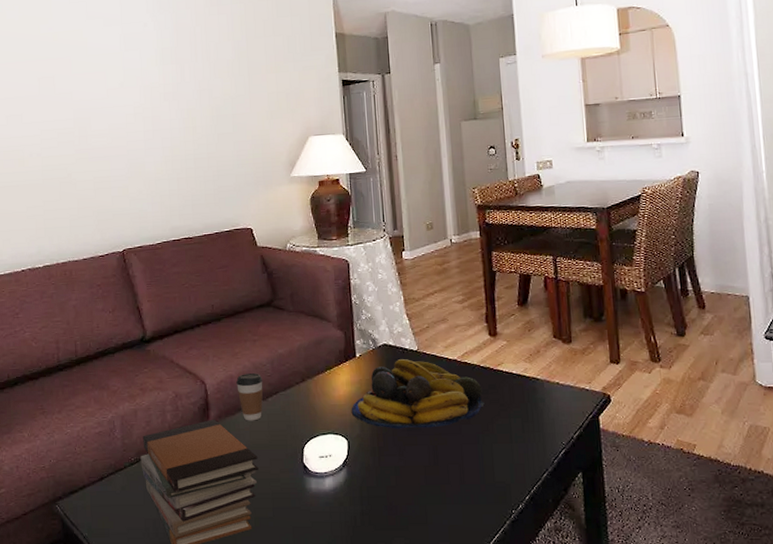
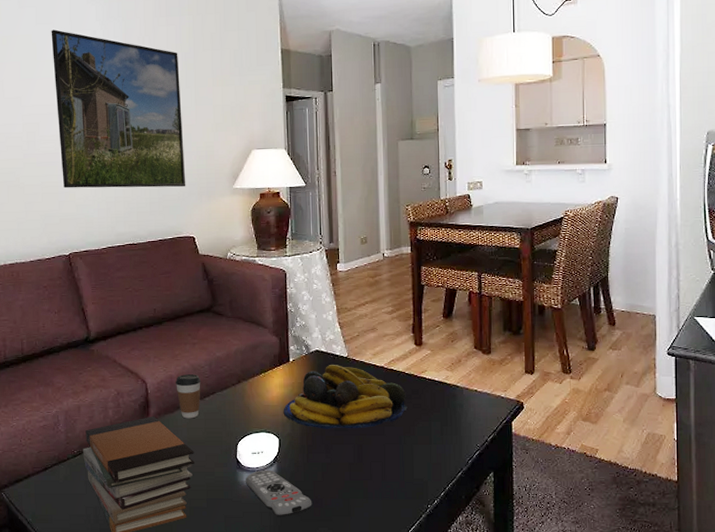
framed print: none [101,23,242,183] -> present [51,29,186,189]
remote control: none [313,474,387,527] -> present [246,470,312,517]

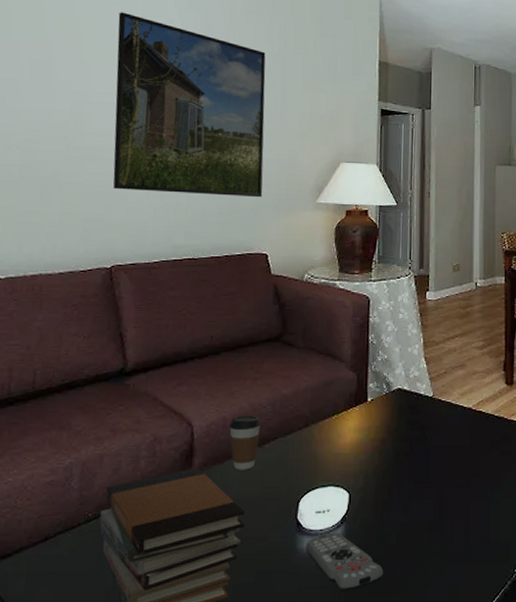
fruit bowl: present [283,365,408,429] -> none [356,406,496,481]

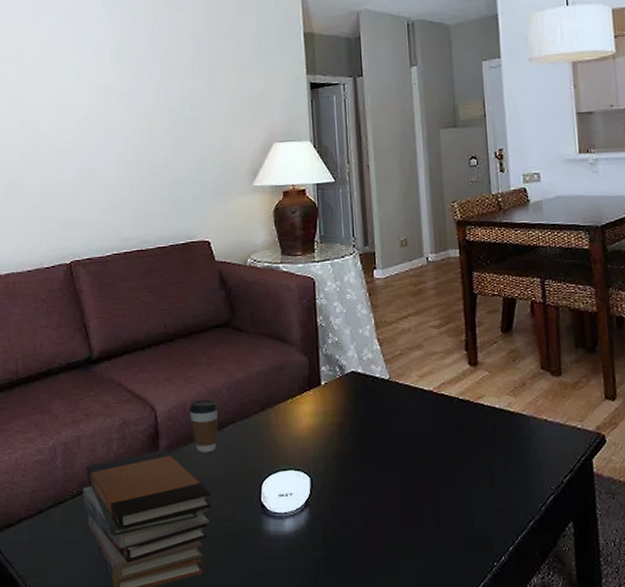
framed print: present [113,12,266,198] -> none [54,20,200,190]
remote control: present [306,532,384,592] -> none [272,515,353,575]

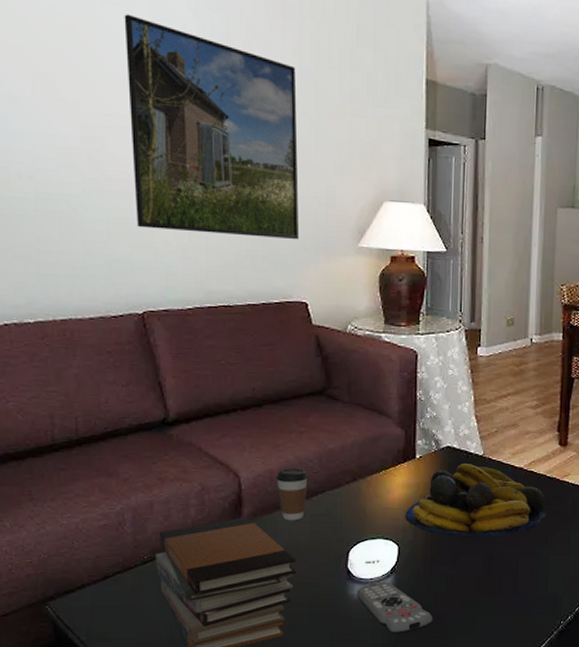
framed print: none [54,20,200,190] -> present [124,14,300,240]
remote control: none [272,515,353,575] -> present [357,581,433,635]
fruit bowl: none [314,389,463,467] -> present [405,464,546,537]

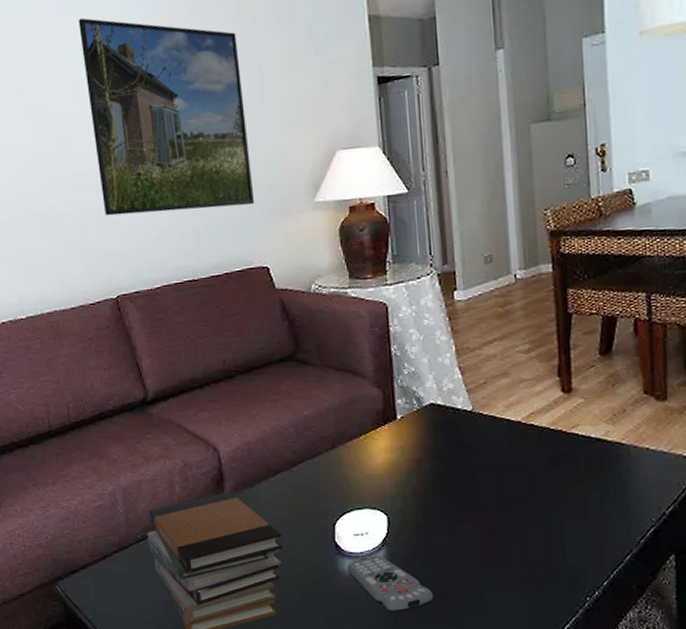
coffee cup: present [276,469,308,521] -> none [254,439,287,494]
fruit bowl: present [405,464,546,537] -> none [391,421,555,503]

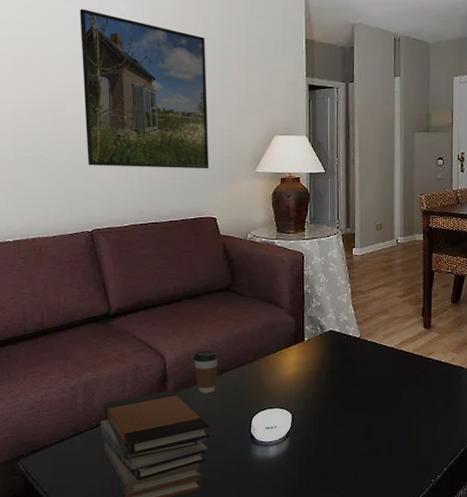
coffee cup: none [254,439,287,494] -> present [194,351,218,394]
remote control: present [347,555,434,614] -> none [259,444,322,490]

